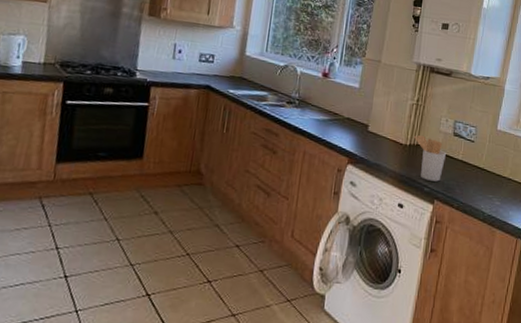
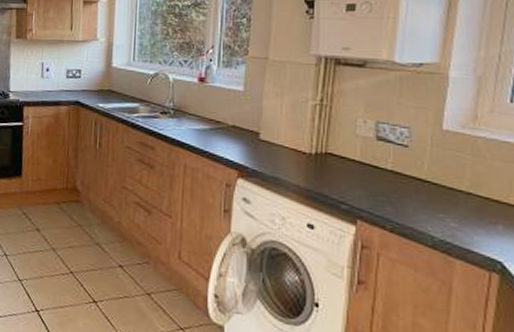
utensil holder: present [413,134,446,182] -> none [320,141,368,197]

